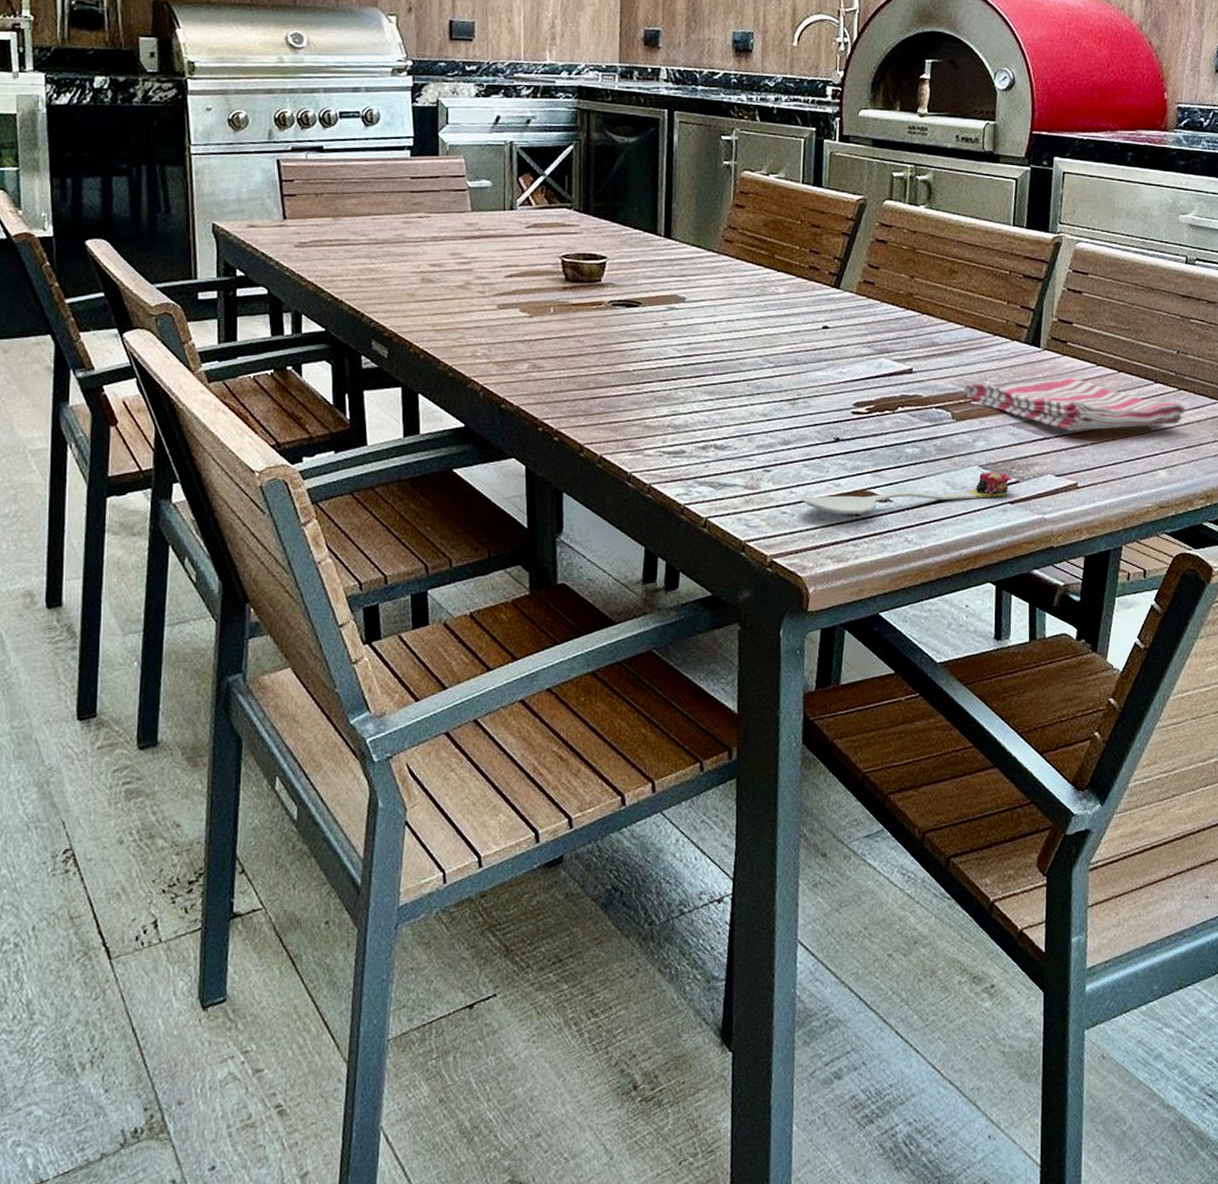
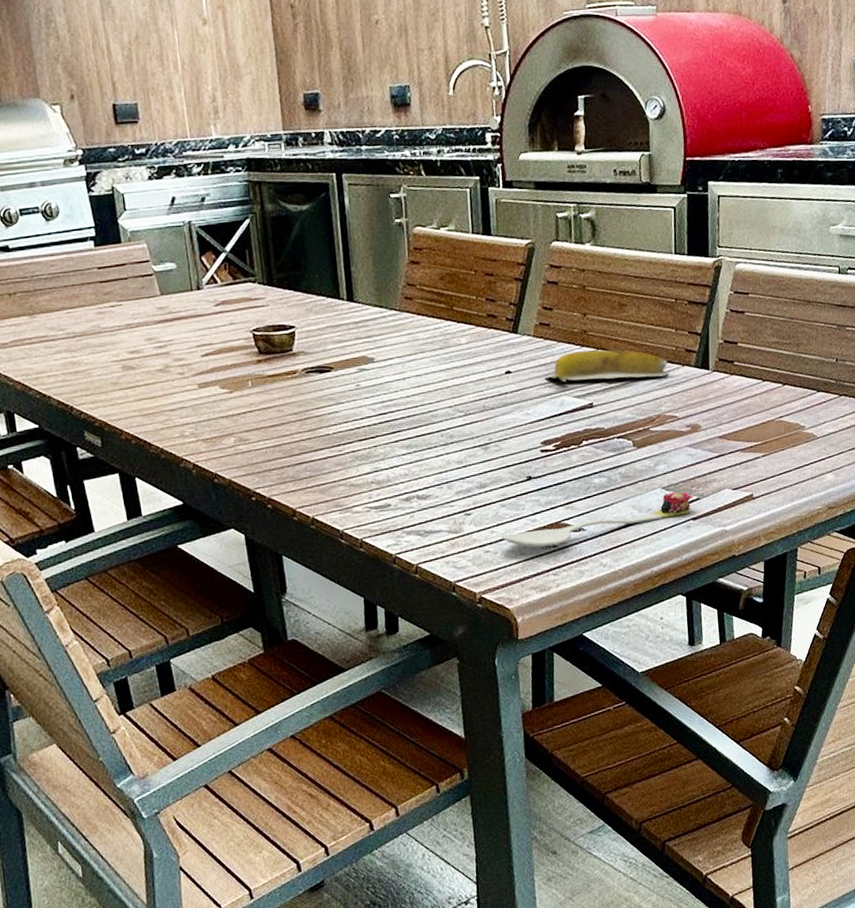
banana: none [864,314,997,349] -> present [545,349,669,382]
dish towel: present [963,378,1185,431] -> none [641,396,847,446]

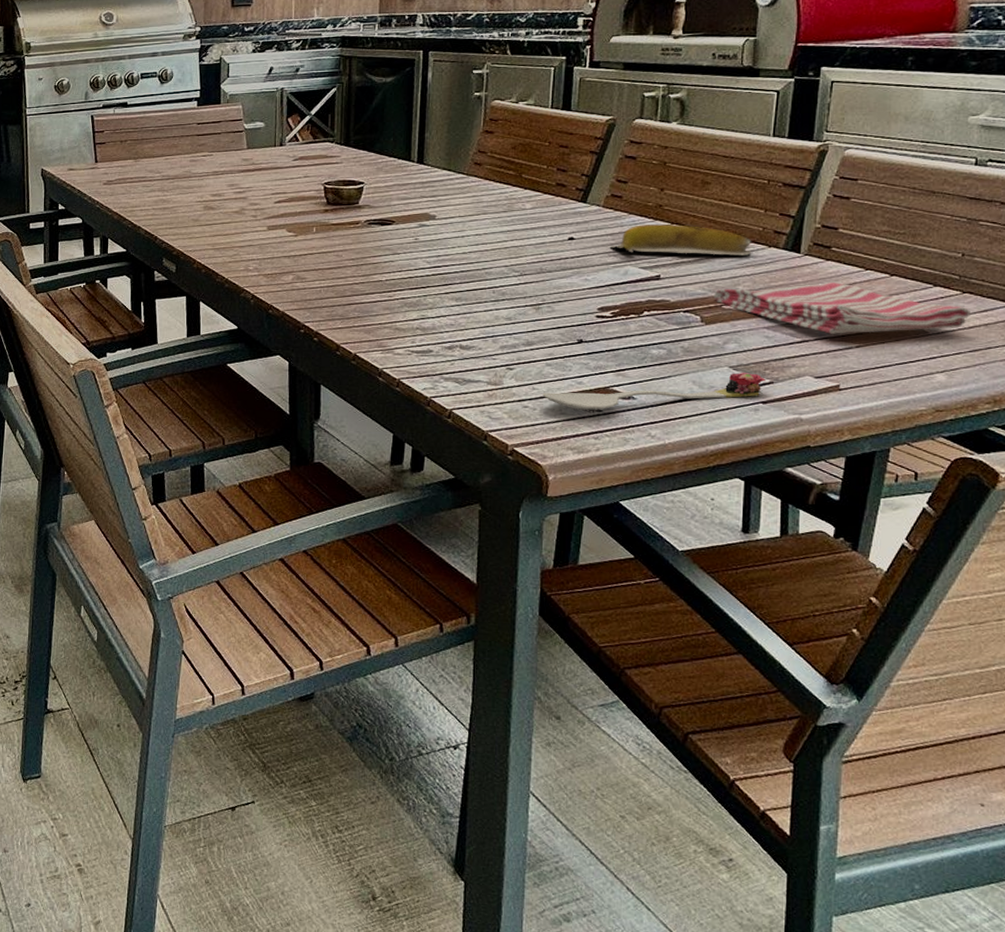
dish towel: none [641,396,847,446] -> present [714,283,970,334]

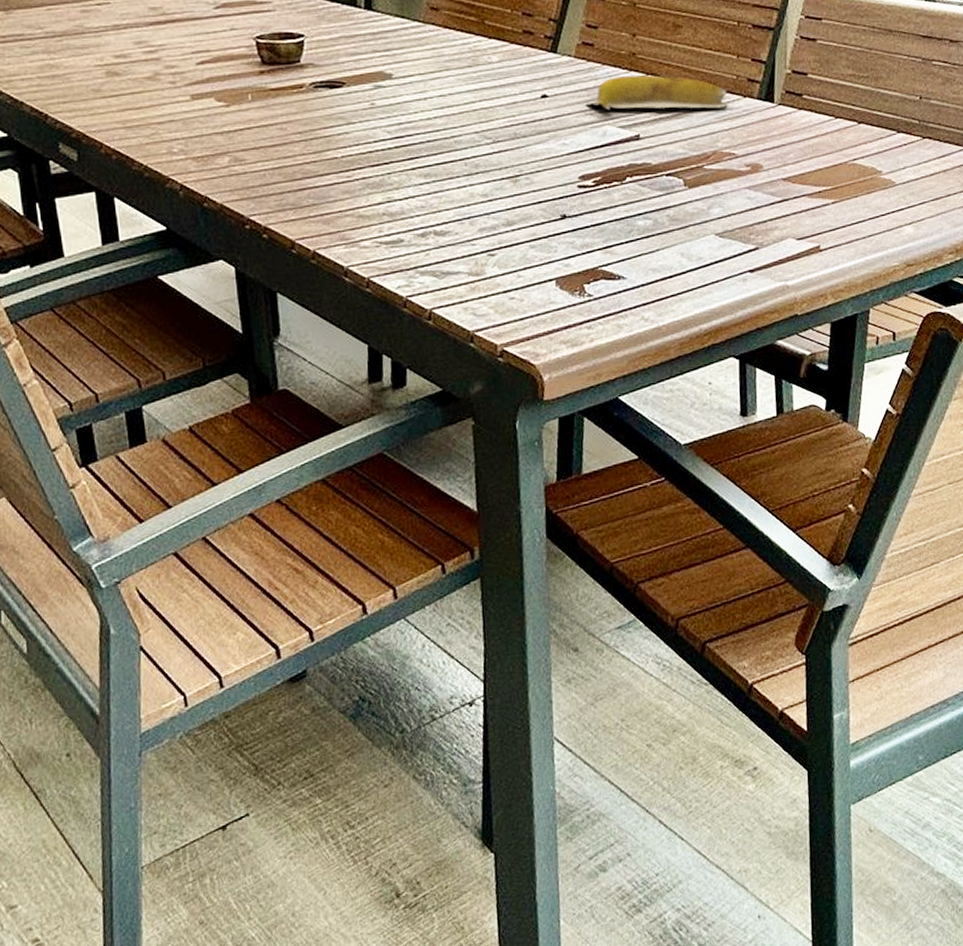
spoon: present [542,372,766,410] -> none [529,238,751,297]
dish towel: present [714,283,970,334] -> none [694,134,931,191]

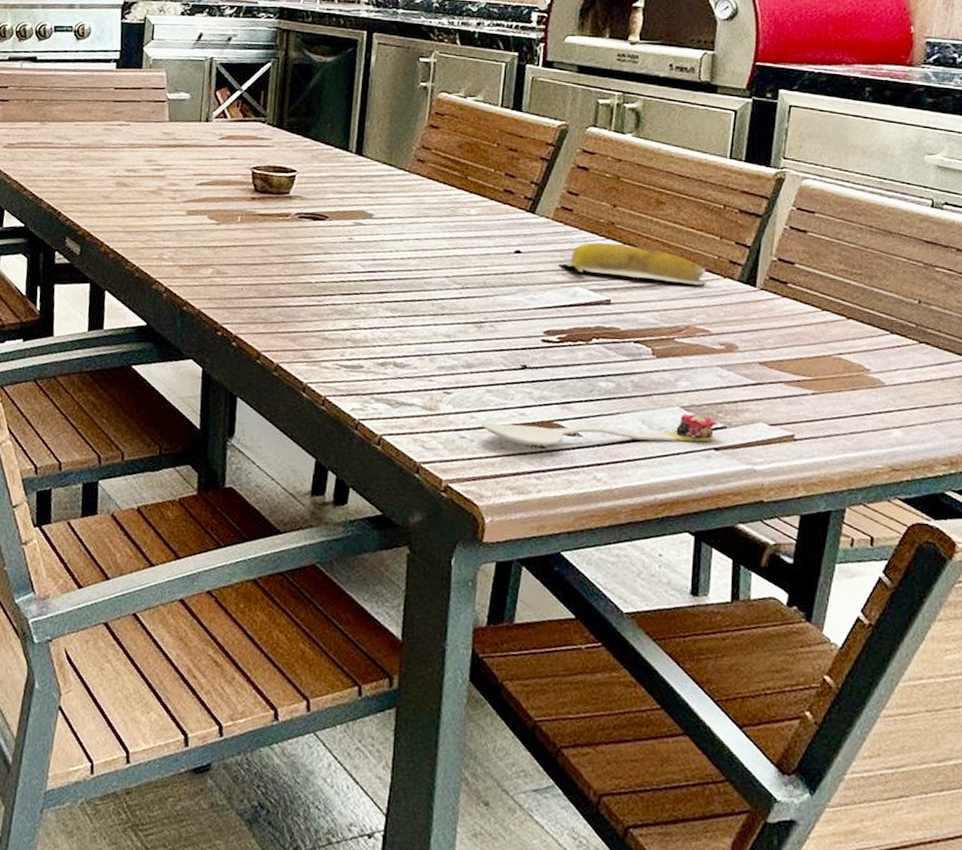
spoon: none [529,238,751,297] -> present [481,413,718,446]

